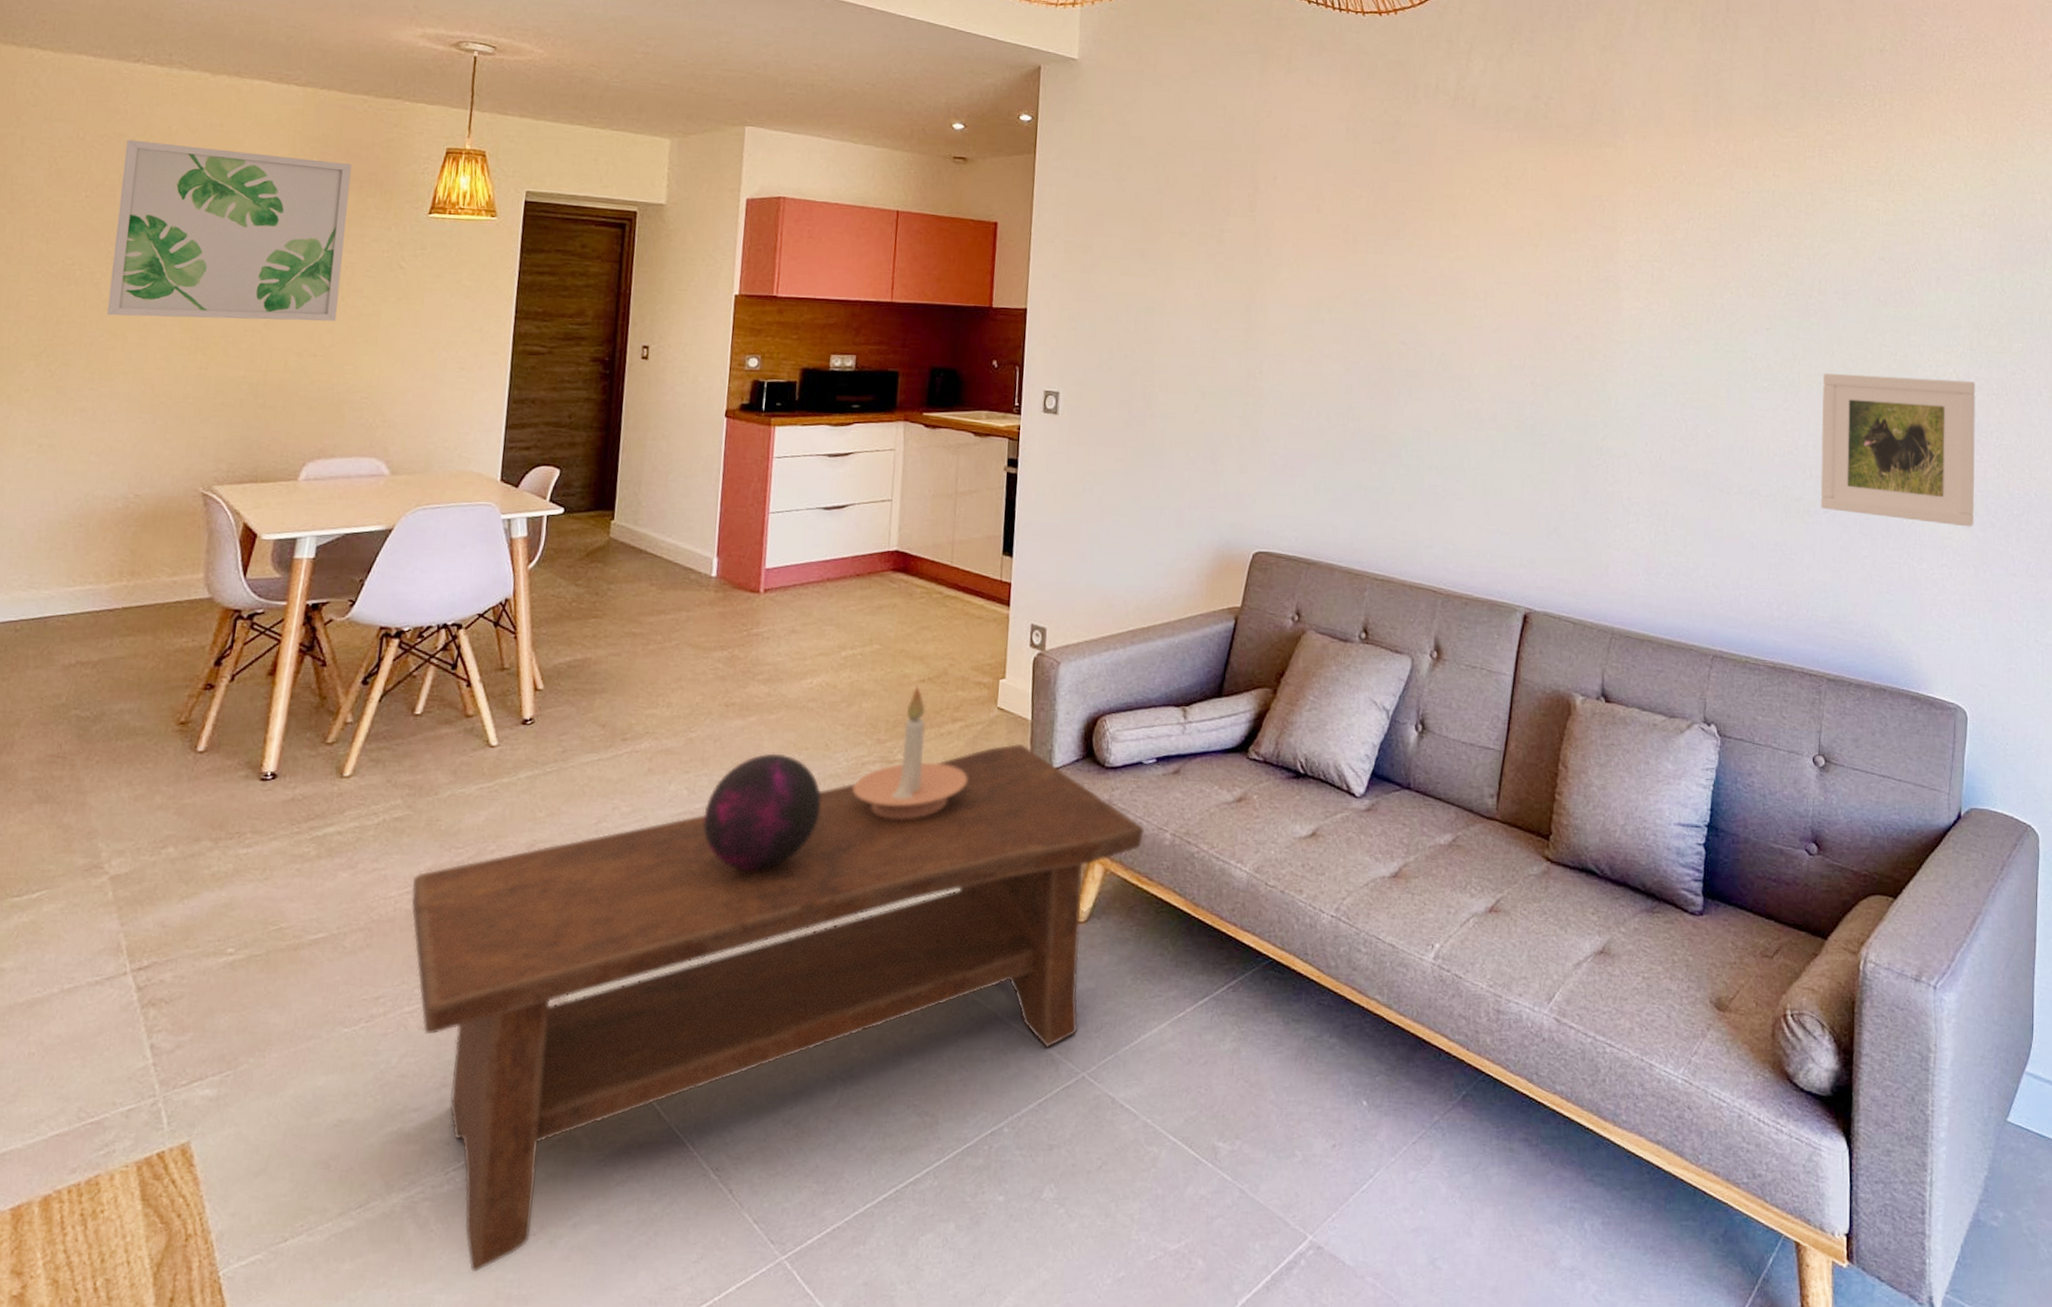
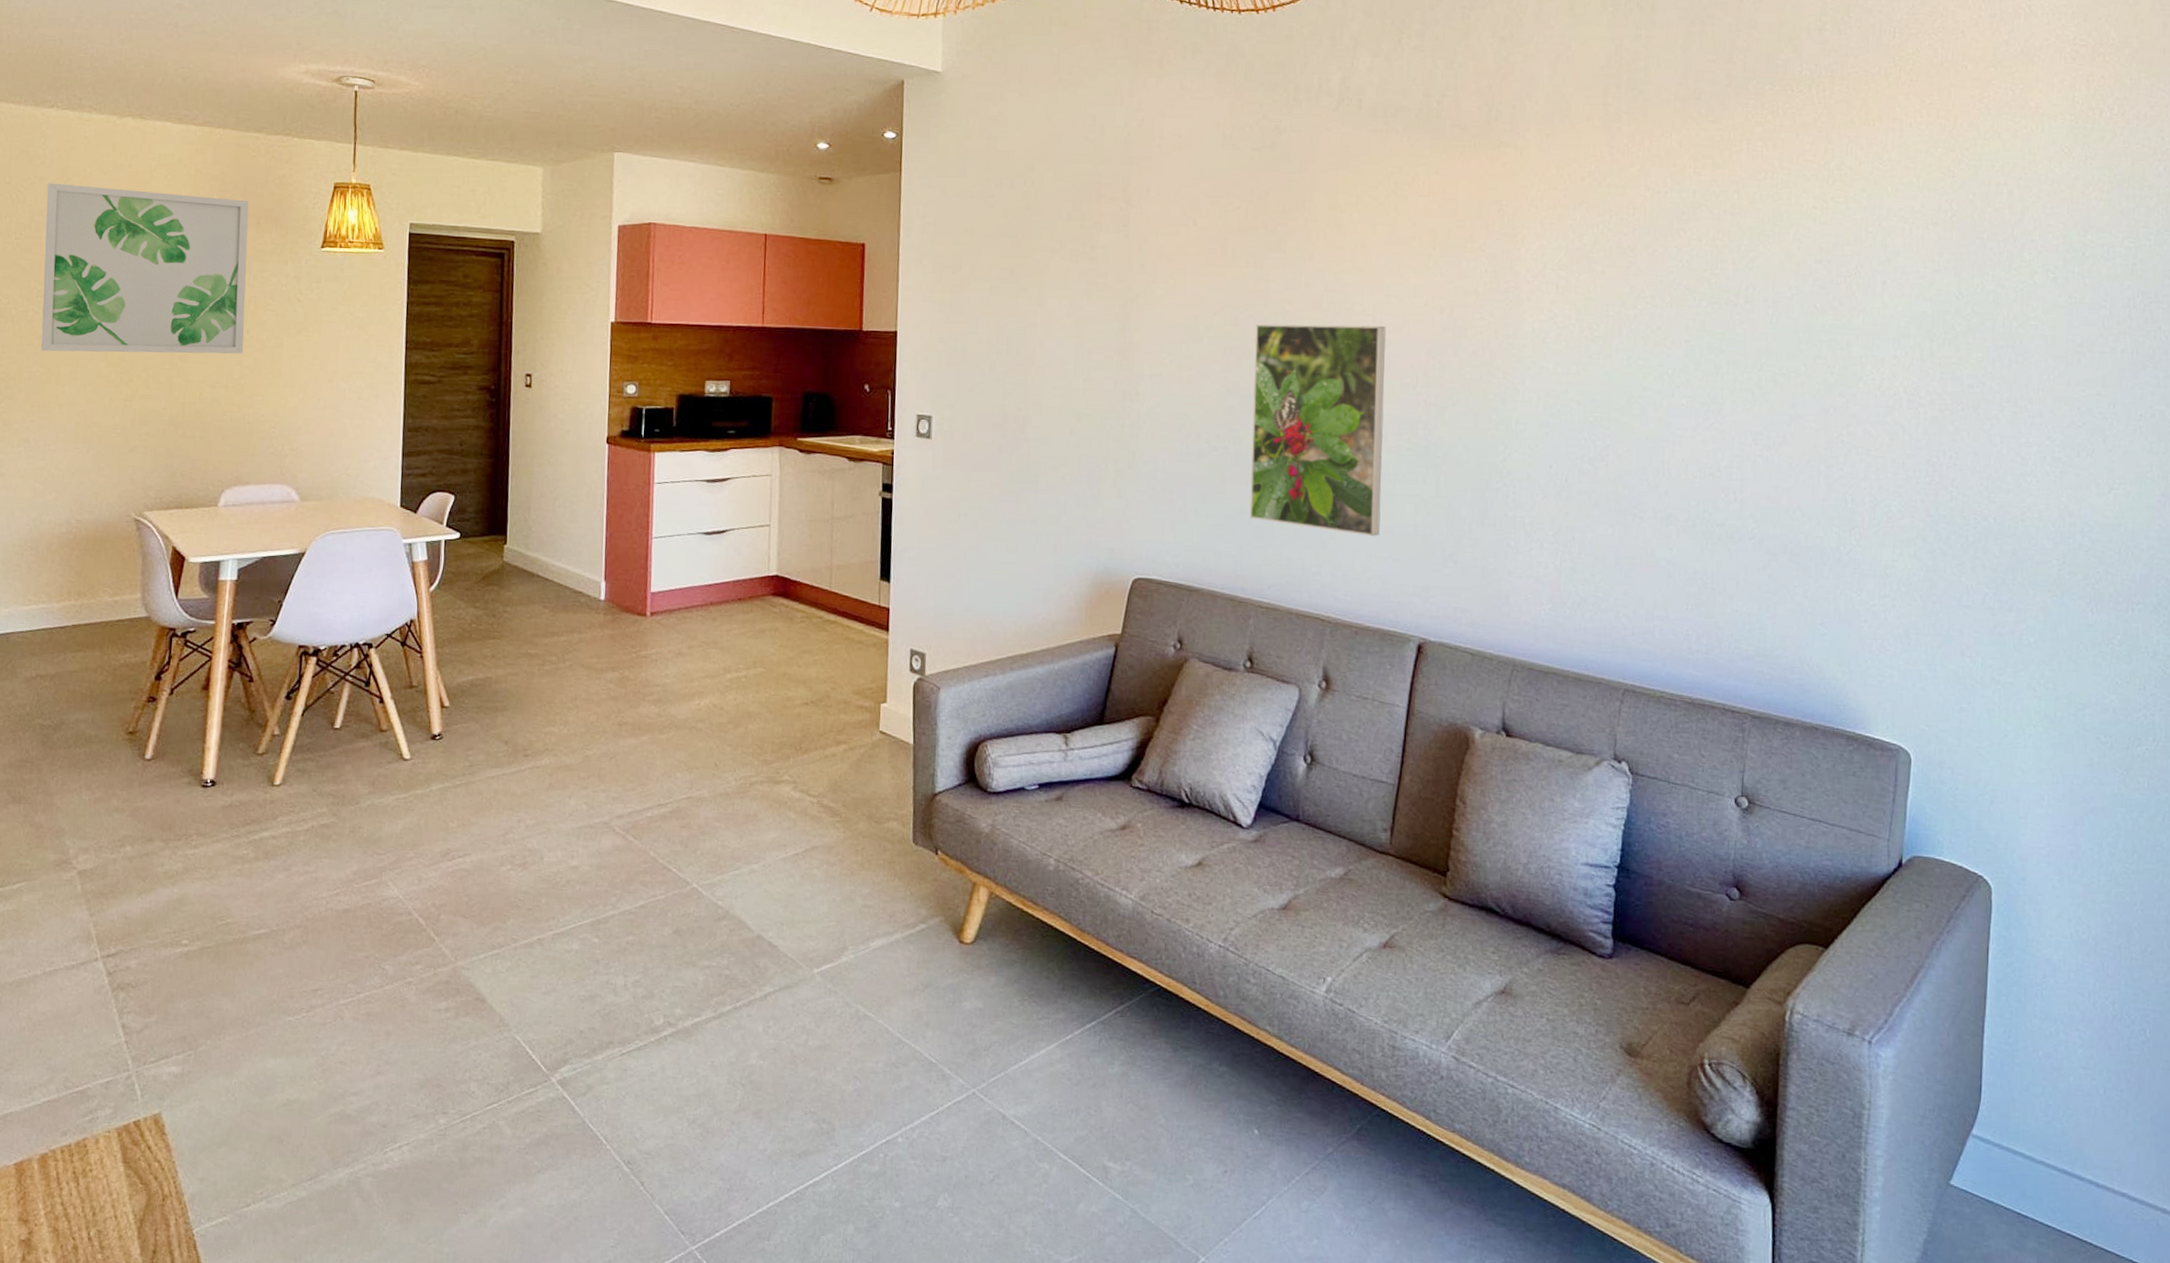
coffee table: present [410,743,1144,1273] -> none [340,767,1028,1245]
decorative orb: present [702,753,821,871] -> none [601,771,713,884]
candle holder: present [853,686,968,819] -> none [742,709,853,838]
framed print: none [1366,307,1496,511] -> present [1249,323,1386,537]
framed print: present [1820,373,1976,527] -> none [1745,388,1927,555]

